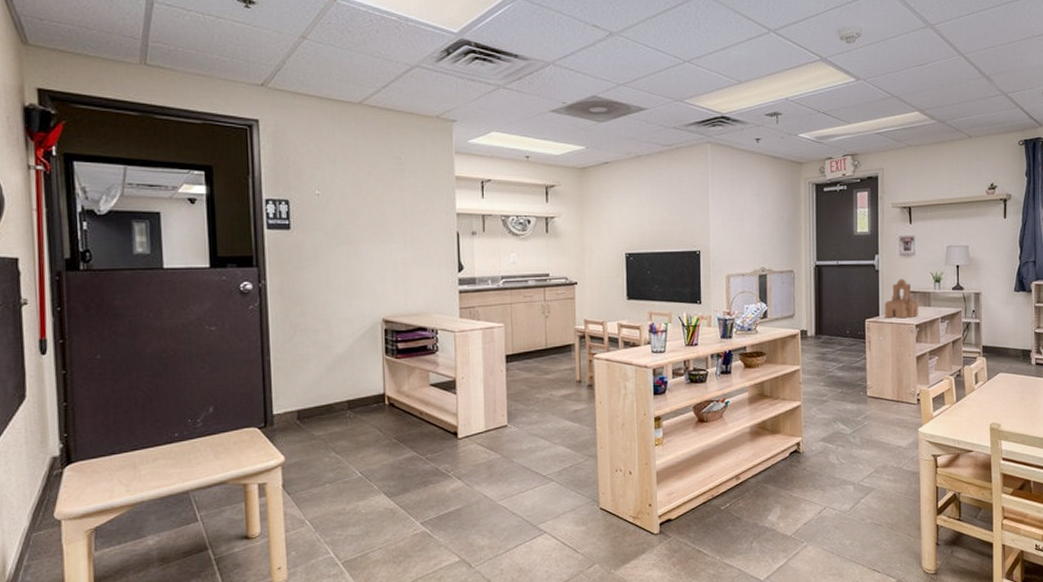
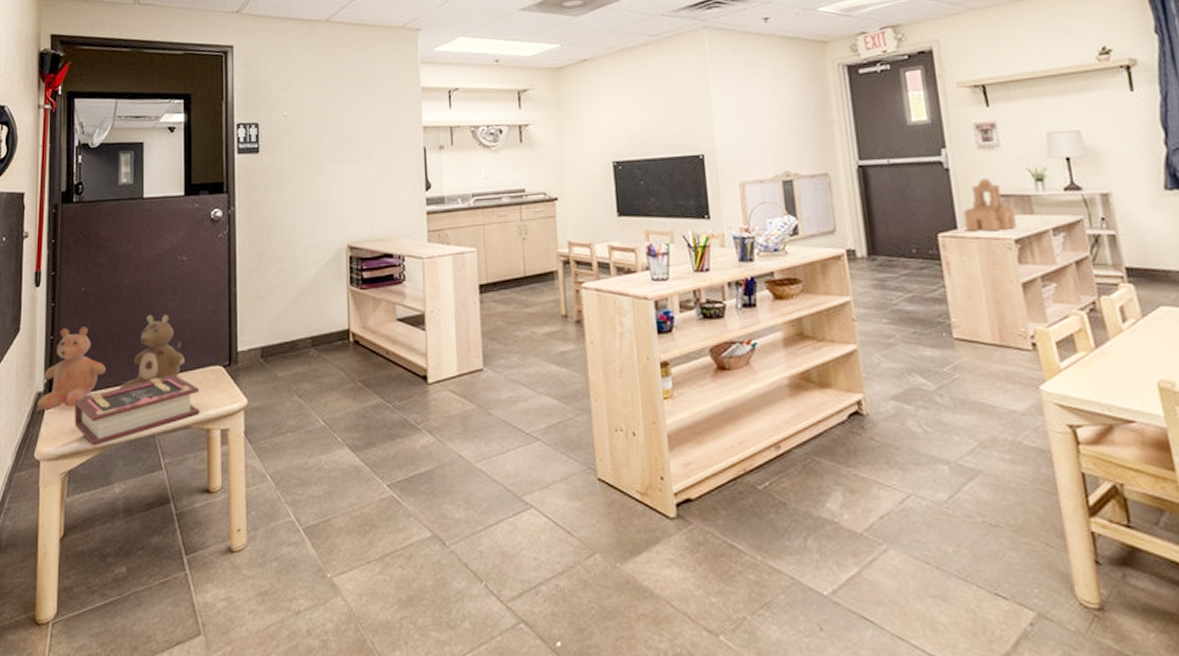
stuffed animal: none [53,393,130,474] -> present [37,326,106,411]
book: none [96,436,236,504] -> present [74,374,200,446]
stuffed bear: none [146,381,217,452] -> present [119,314,185,389]

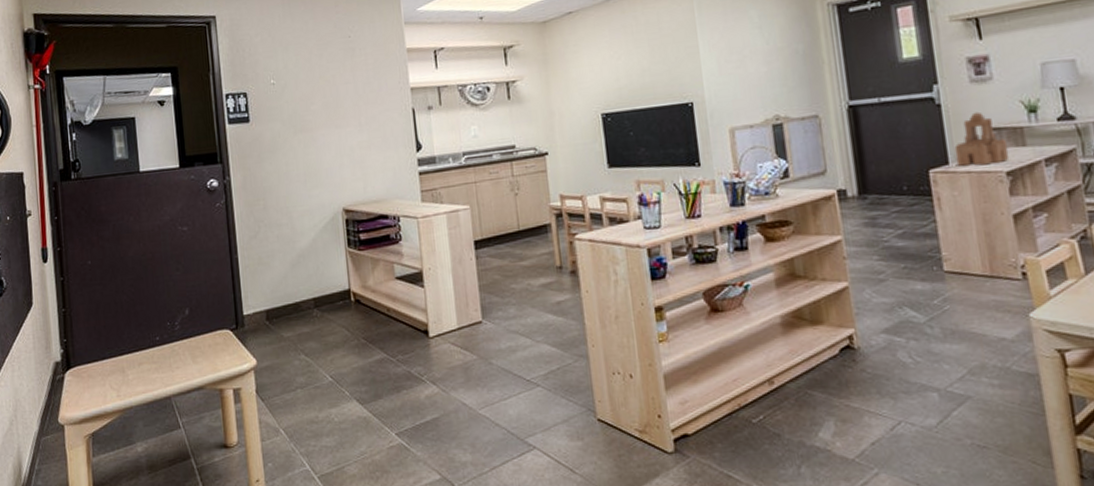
stuffed animal: present [37,326,106,411] -> none [56,298,119,379]
book: present [74,374,200,446] -> none [91,339,212,410]
stuffed bear: present [119,314,185,389] -> none [132,283,193,356]

